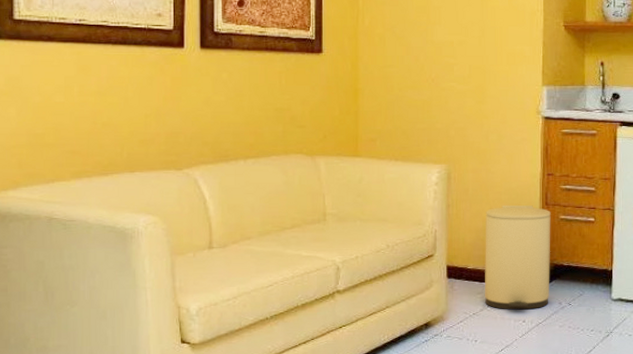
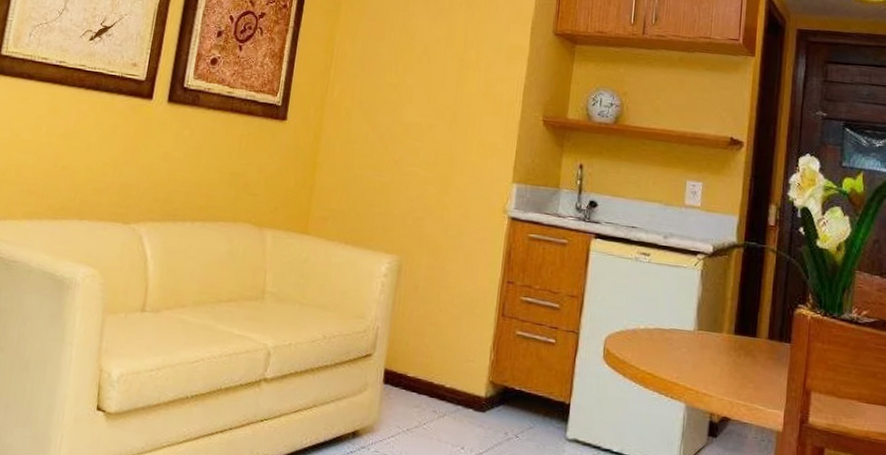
pedal bin: present [485,205,551,310] -> none [421,309,507,436]

